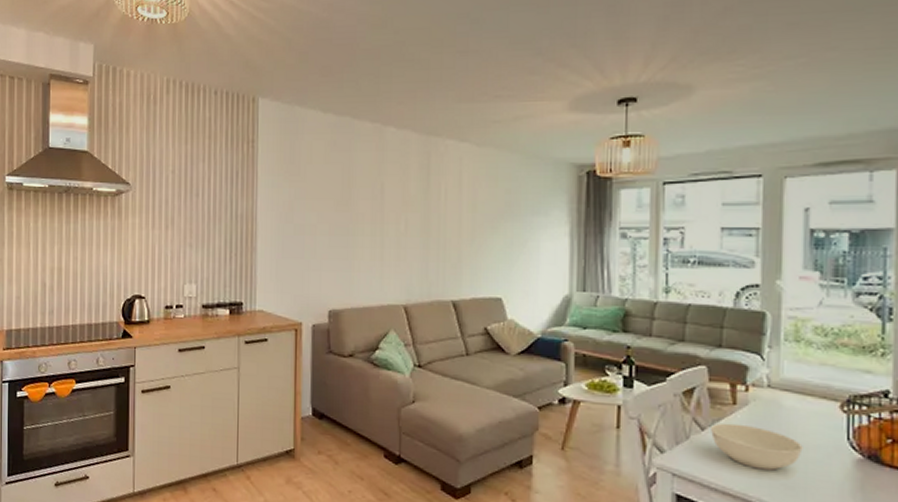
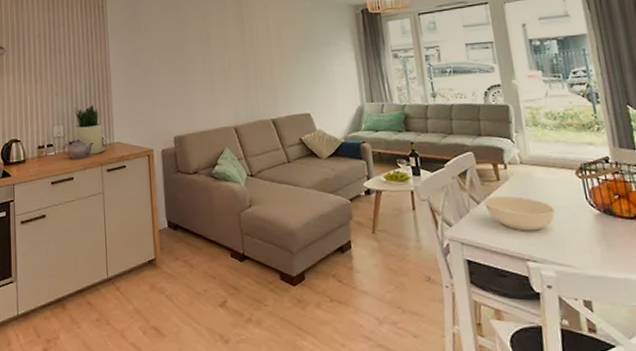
teapot: none [194,301,231,327] -> present [63,139,94,161]
planter: none [209,262,245,323] -> present [74,104,106,155]

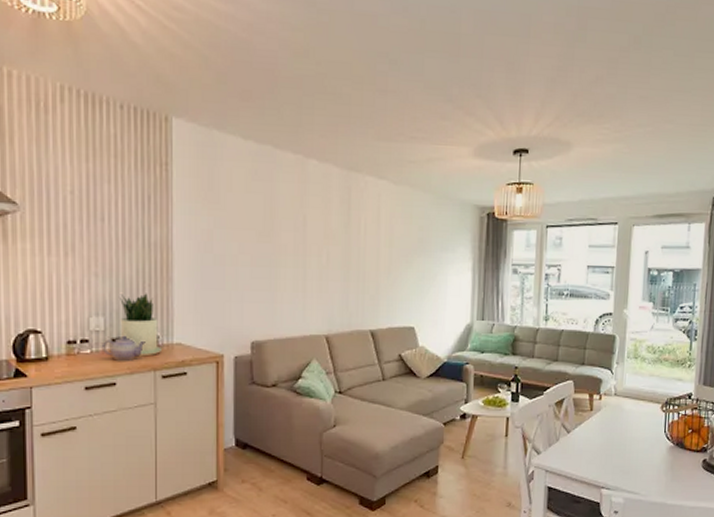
bowl: present [484,195,556,231] -> none [574,426,636,461]

